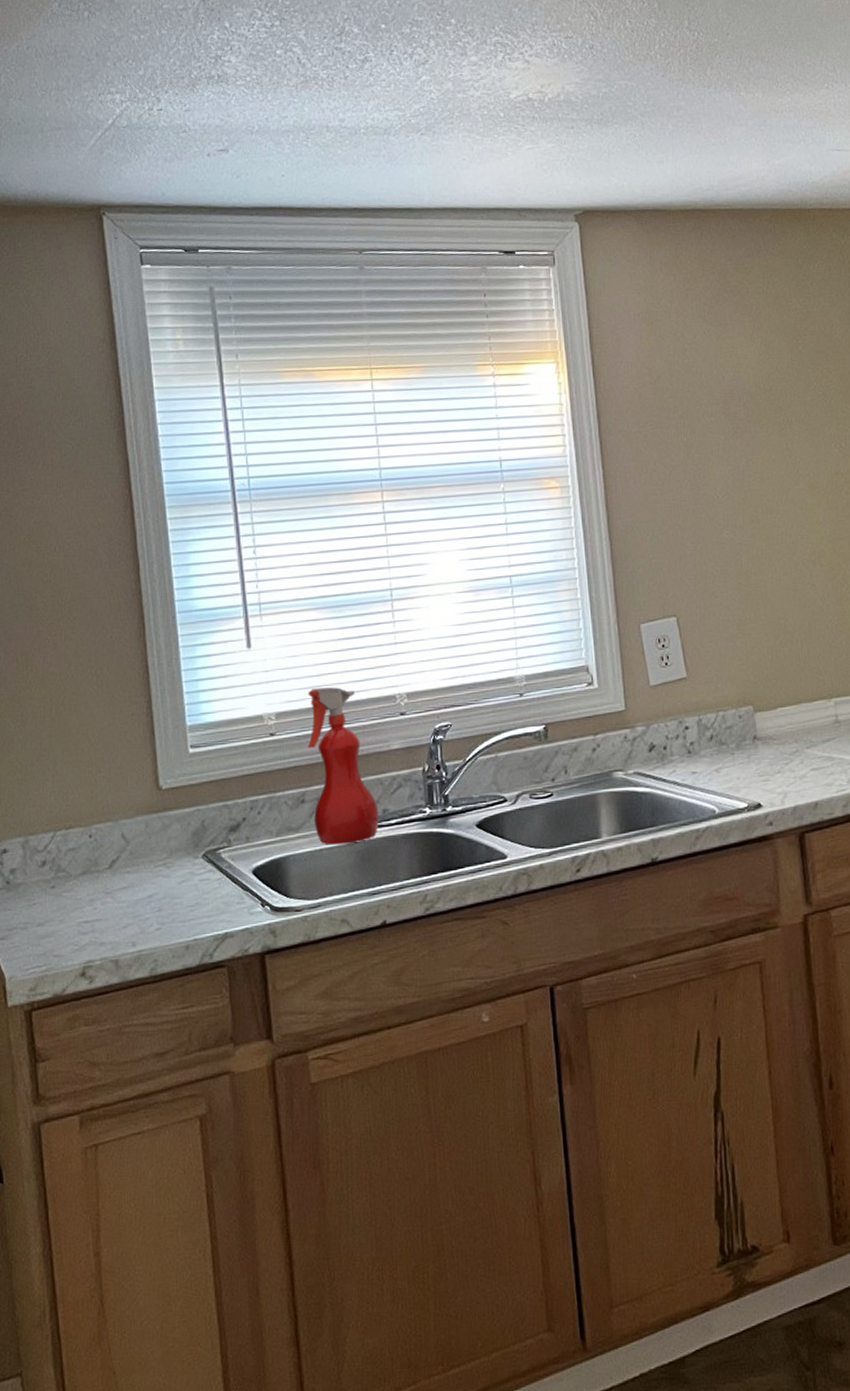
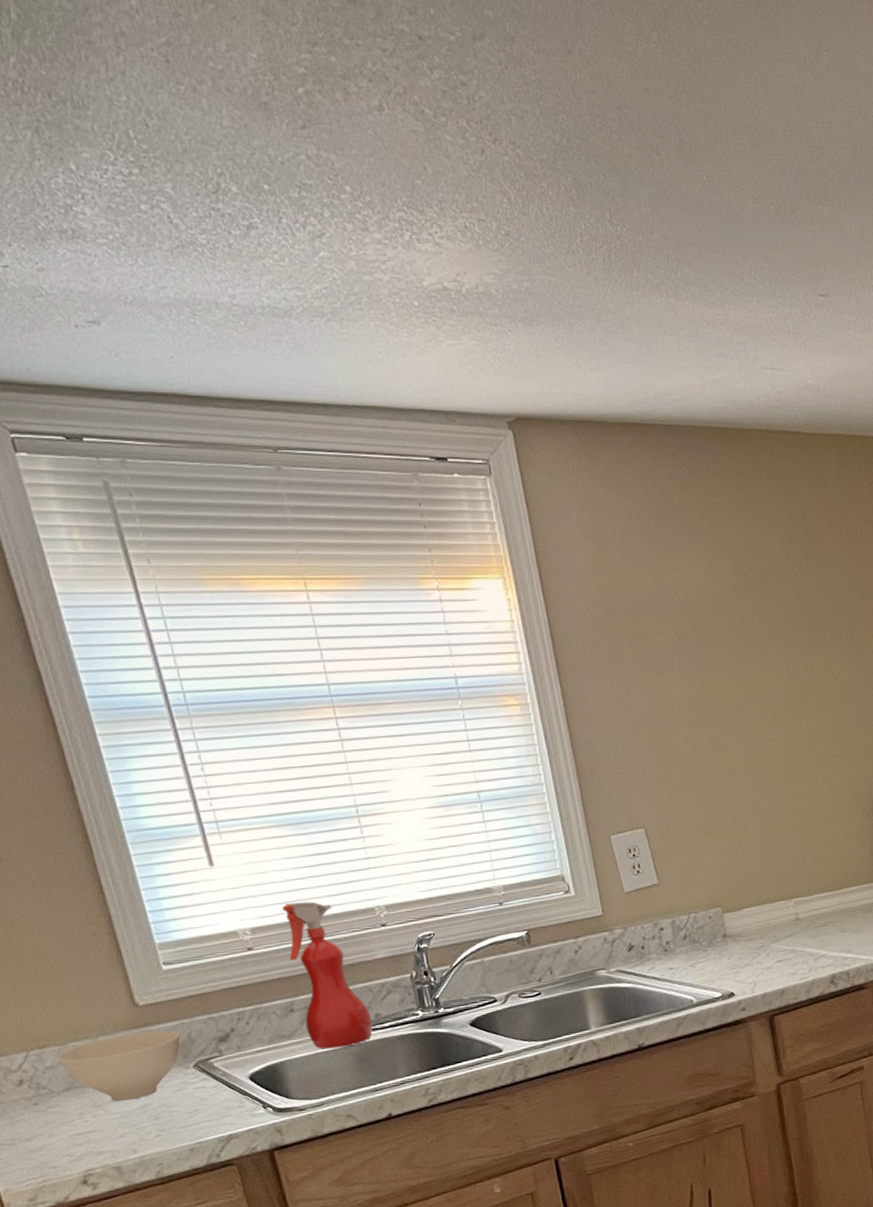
bowl: none [79,816,195,889] -> present [56,1030,181,1102]

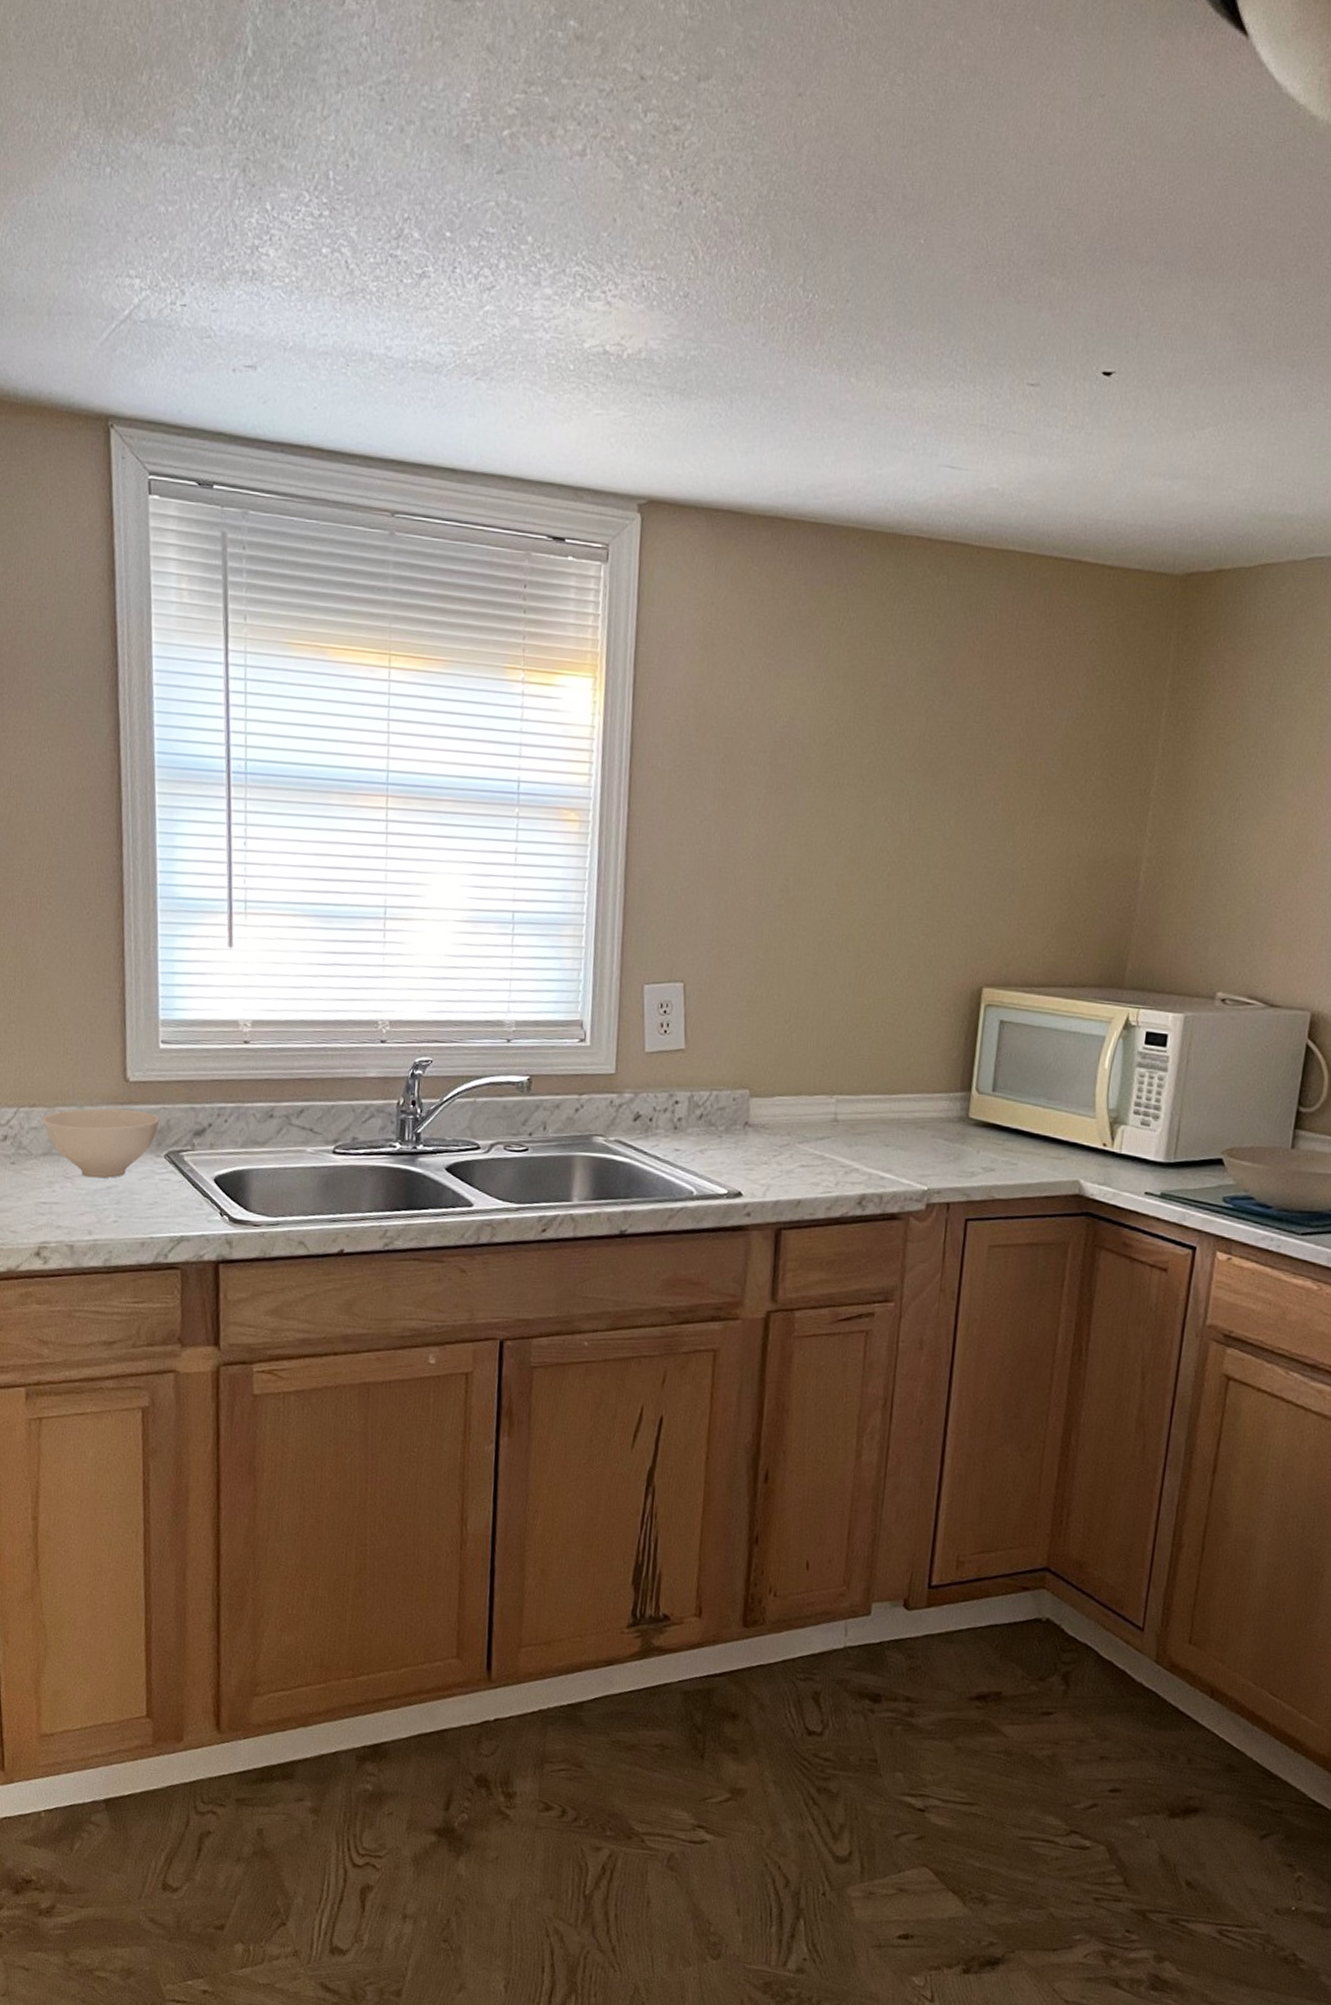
spray bottle: present [281,901,373,1049] -> none [281,1000,348,1167]

